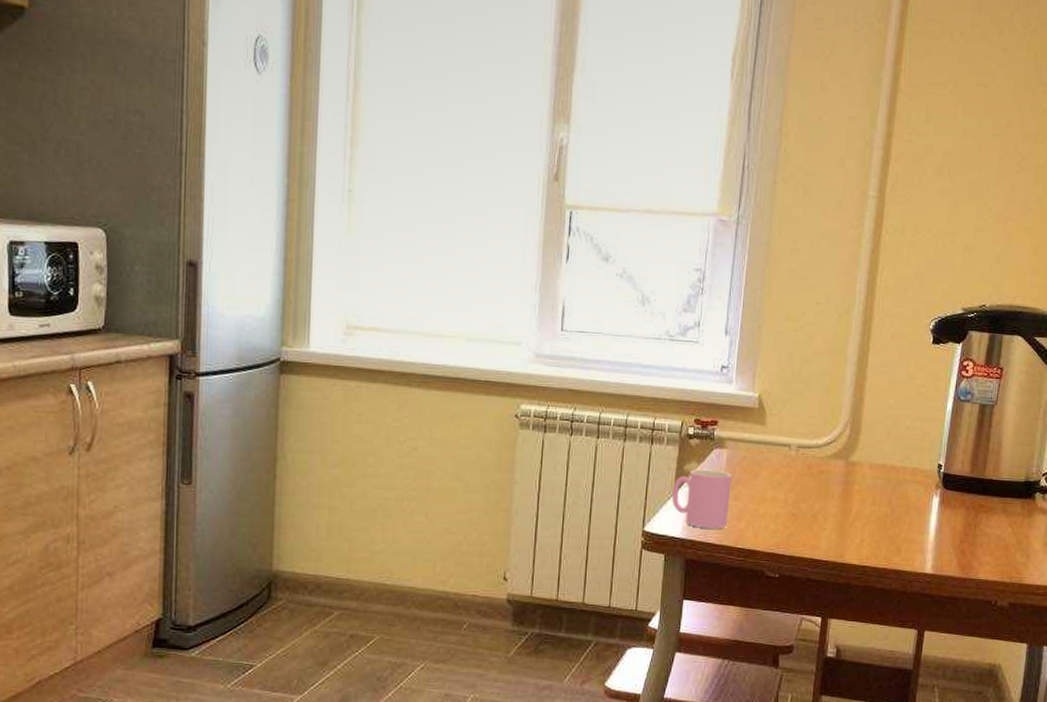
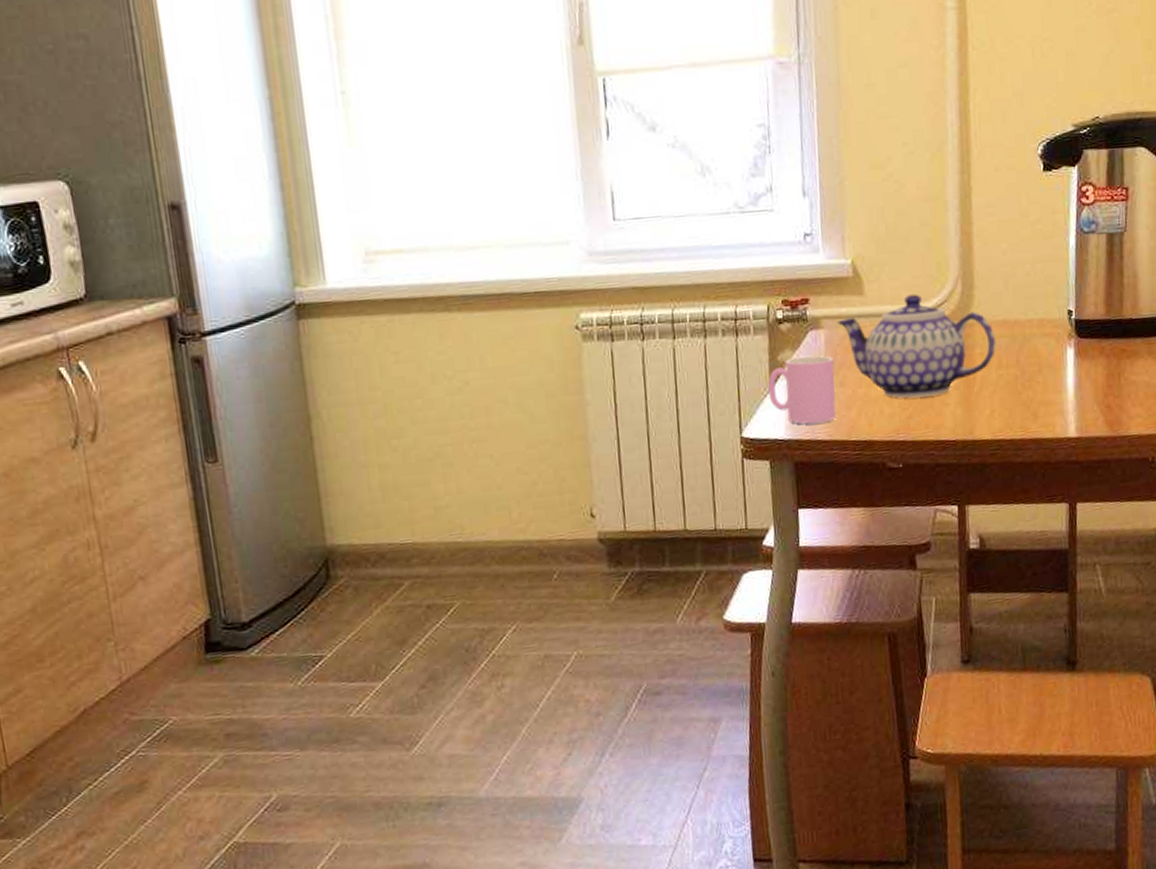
teapot: none [739,430,874,520] -> present [836,294,996,398]

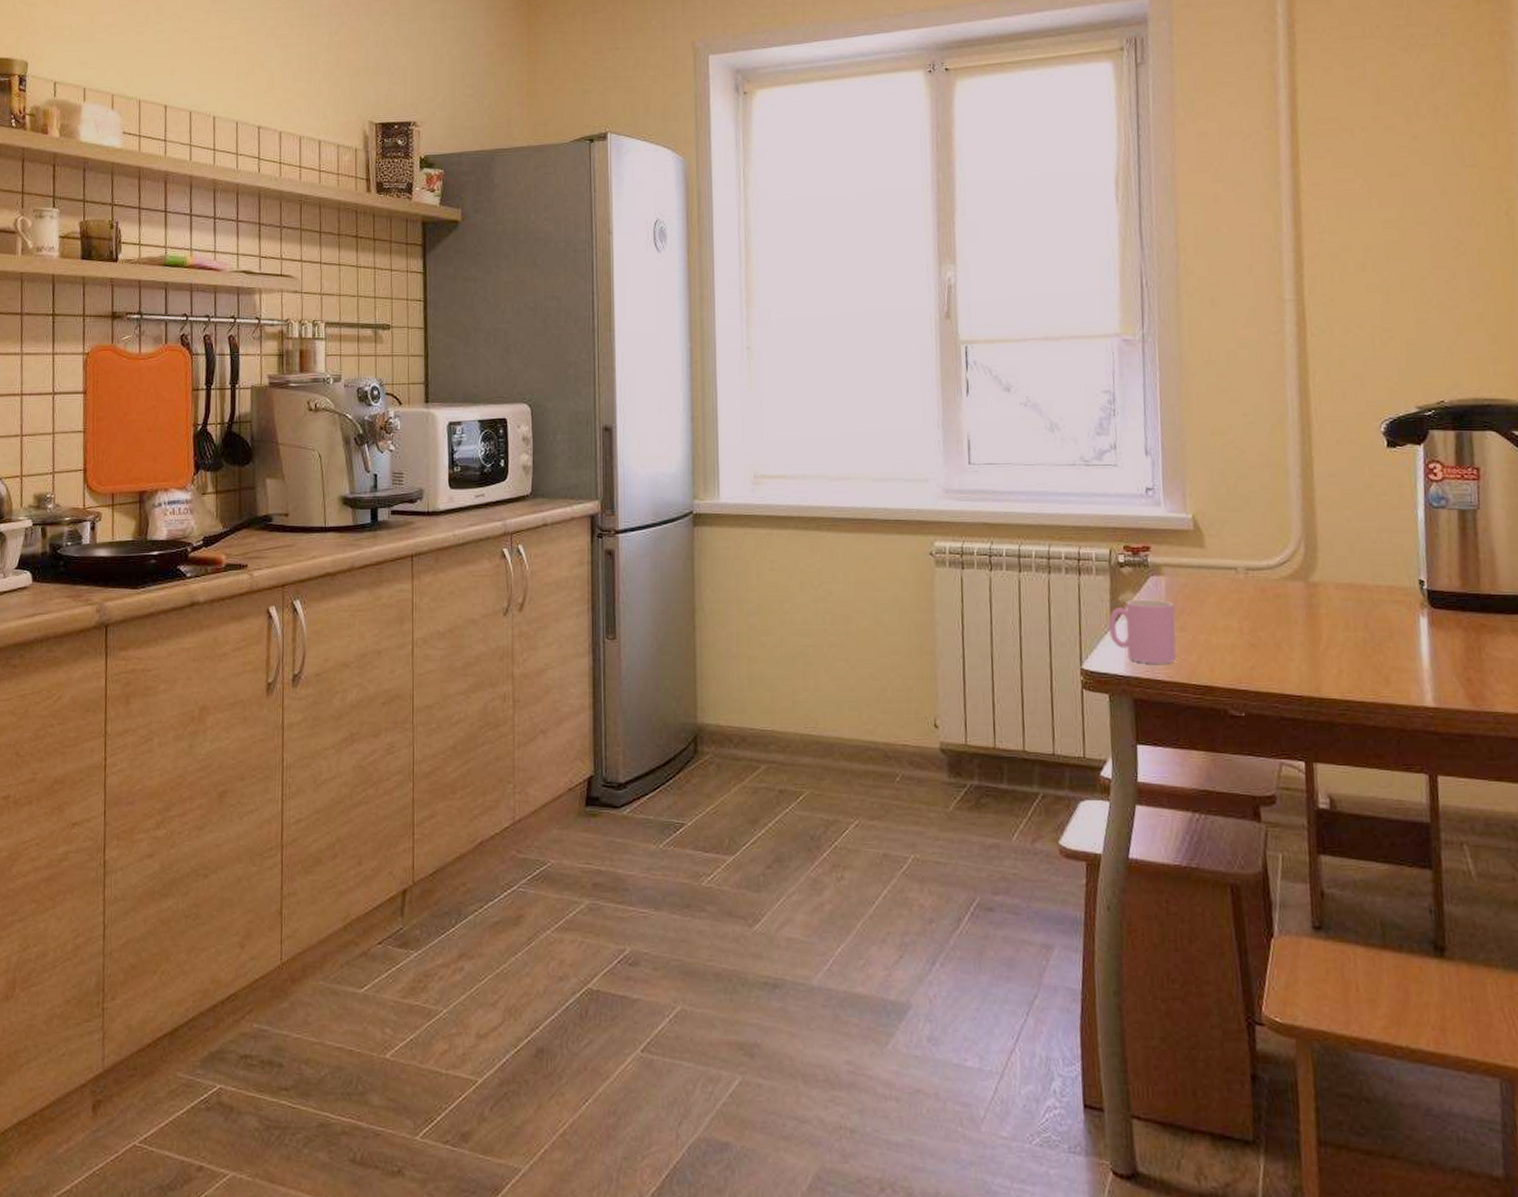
teapot: present [836,294,996,398] -> none [1177,551,1343,650]

